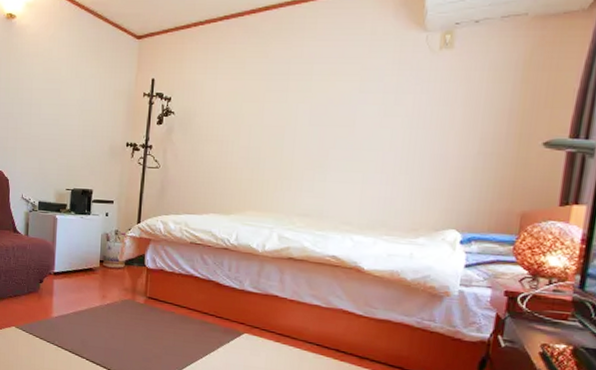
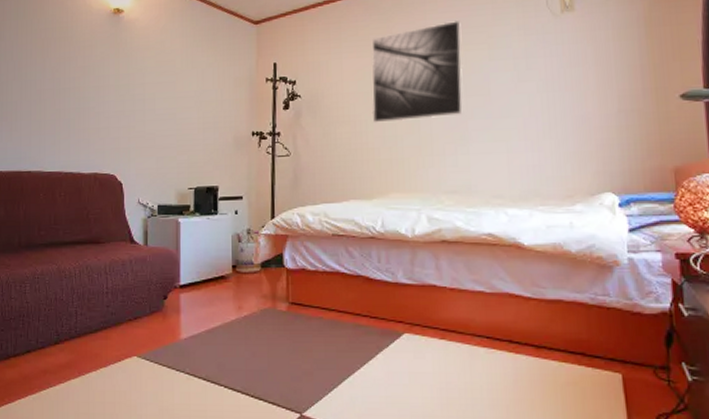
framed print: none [239,49,337,145] -> present [372,20,463,123]

